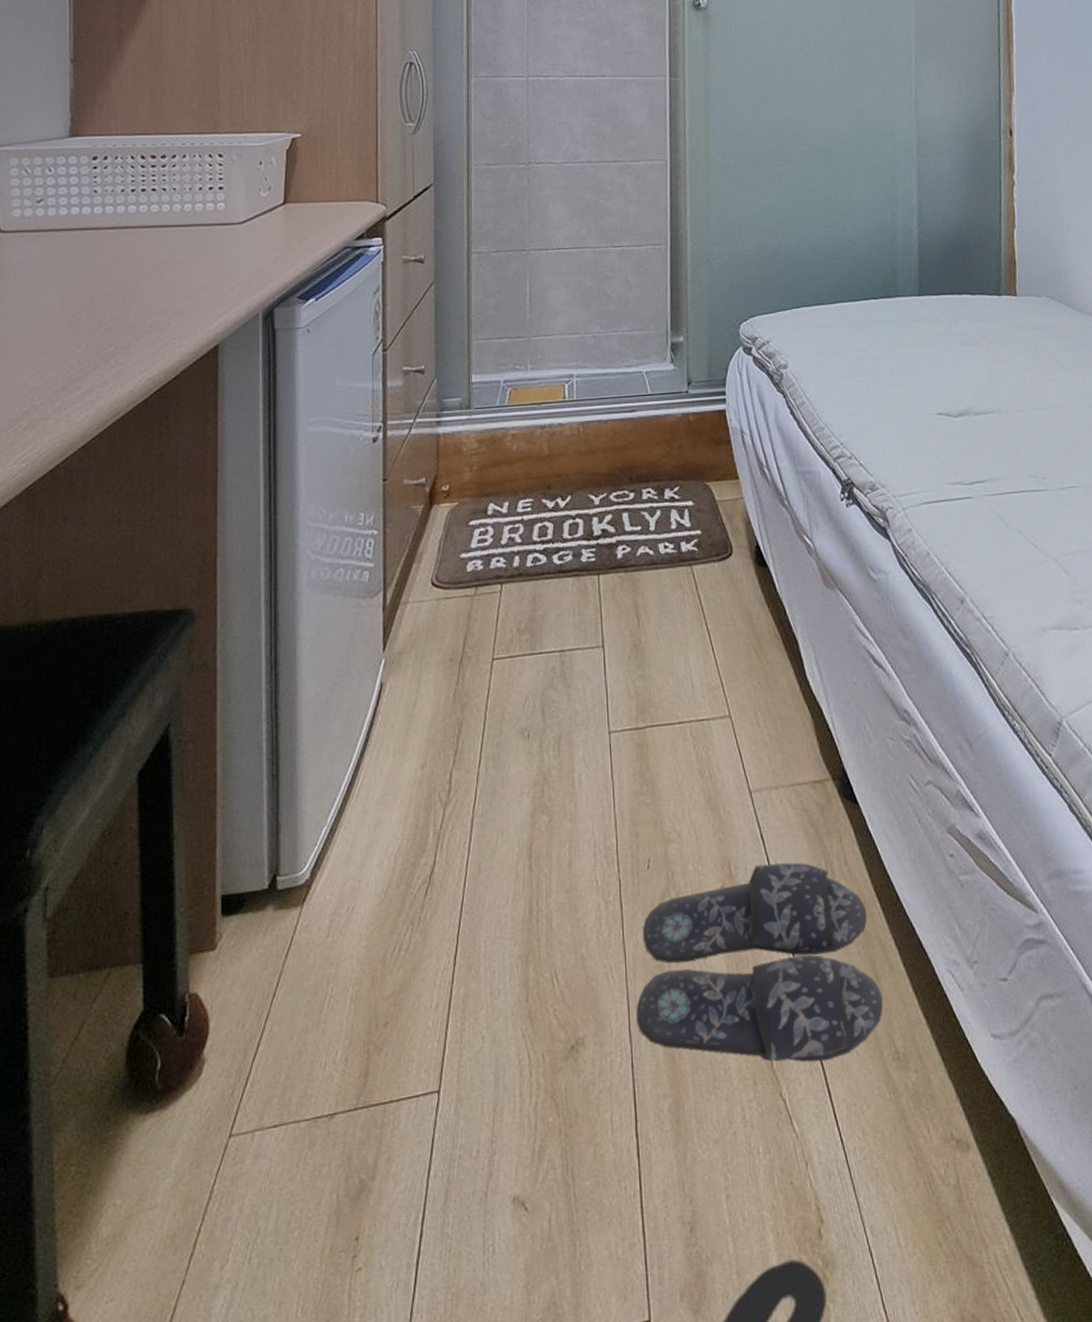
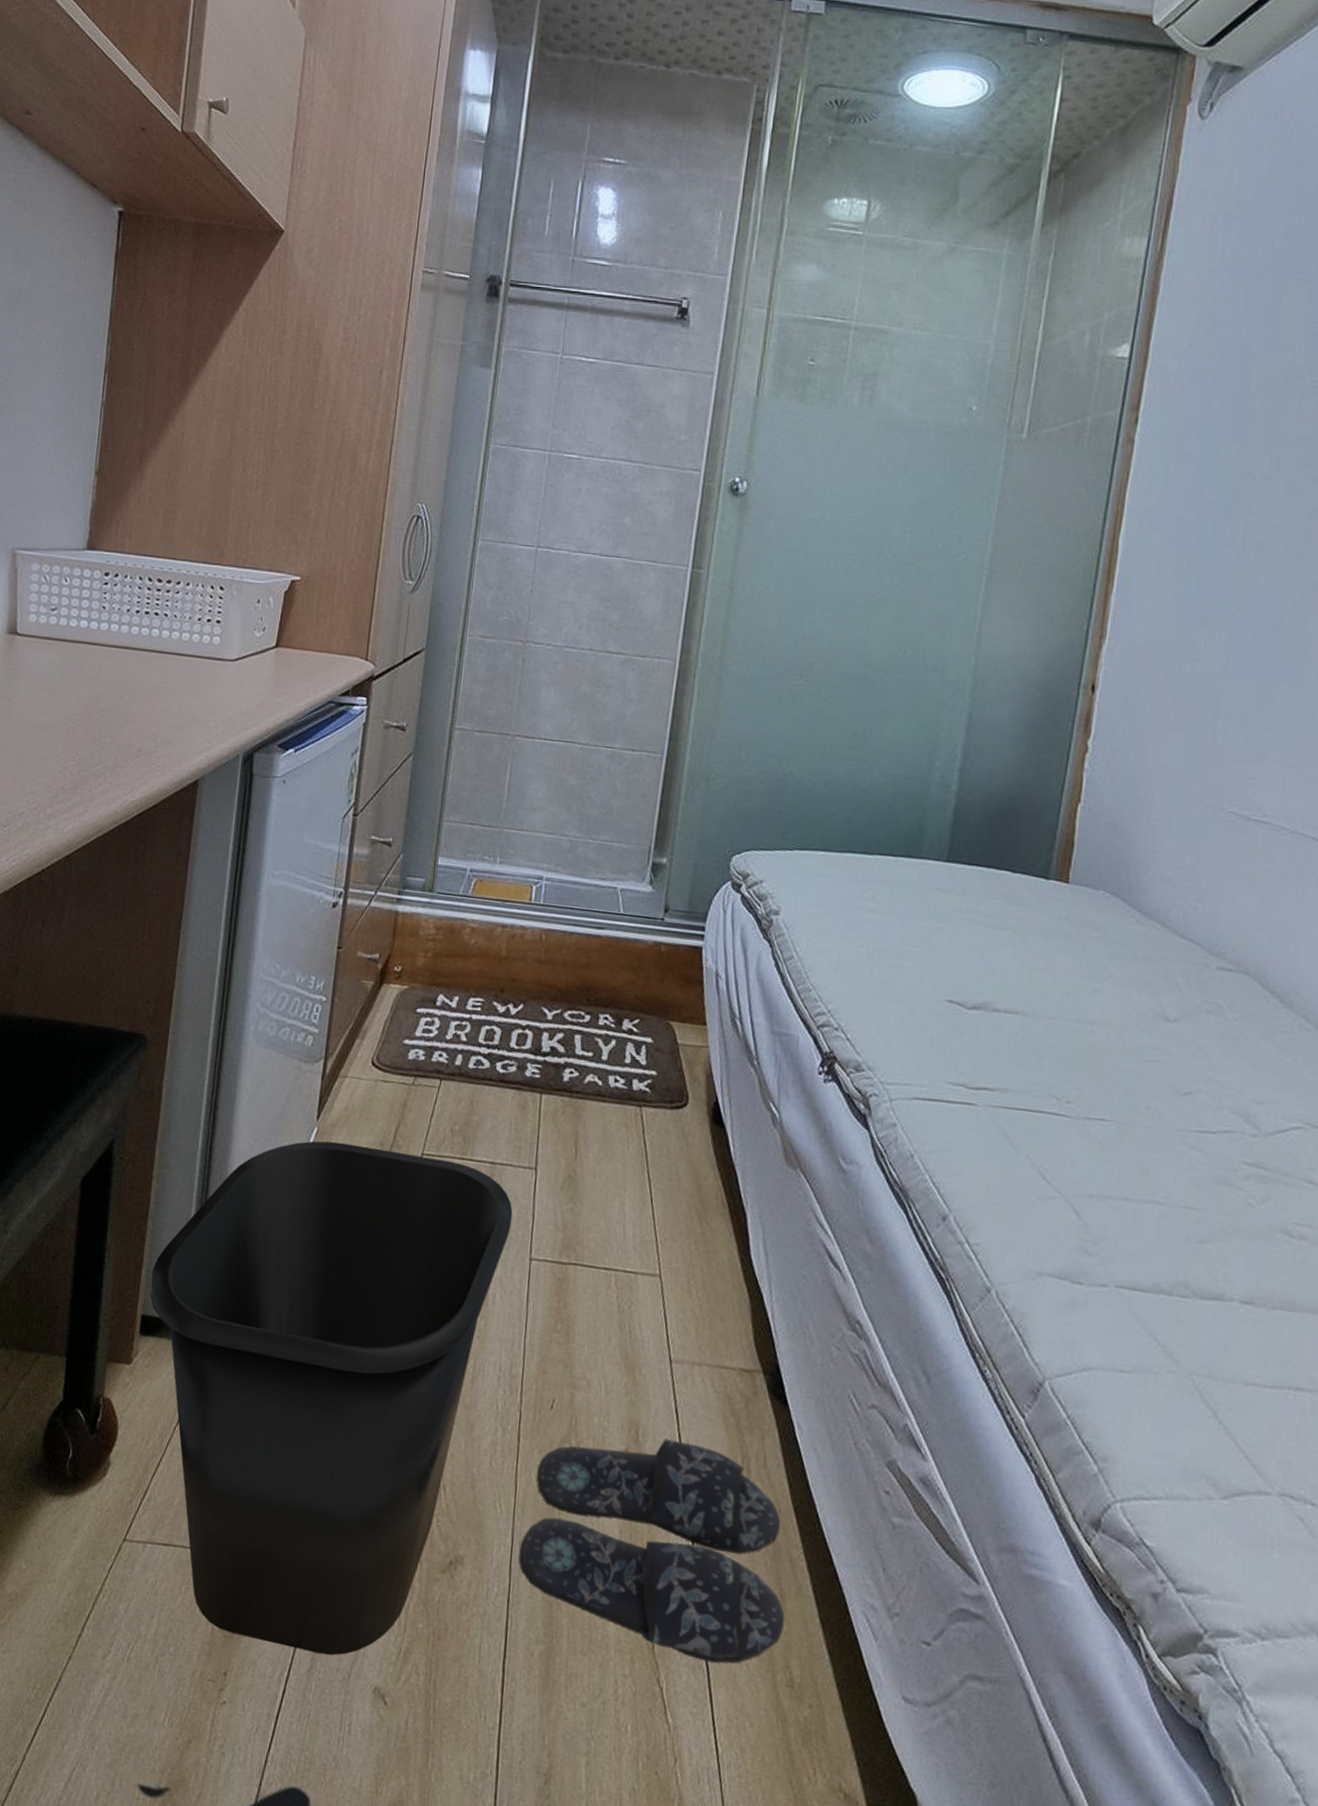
waste bin: none [228,658,587,1195] -> present [150,1141,513,1656]

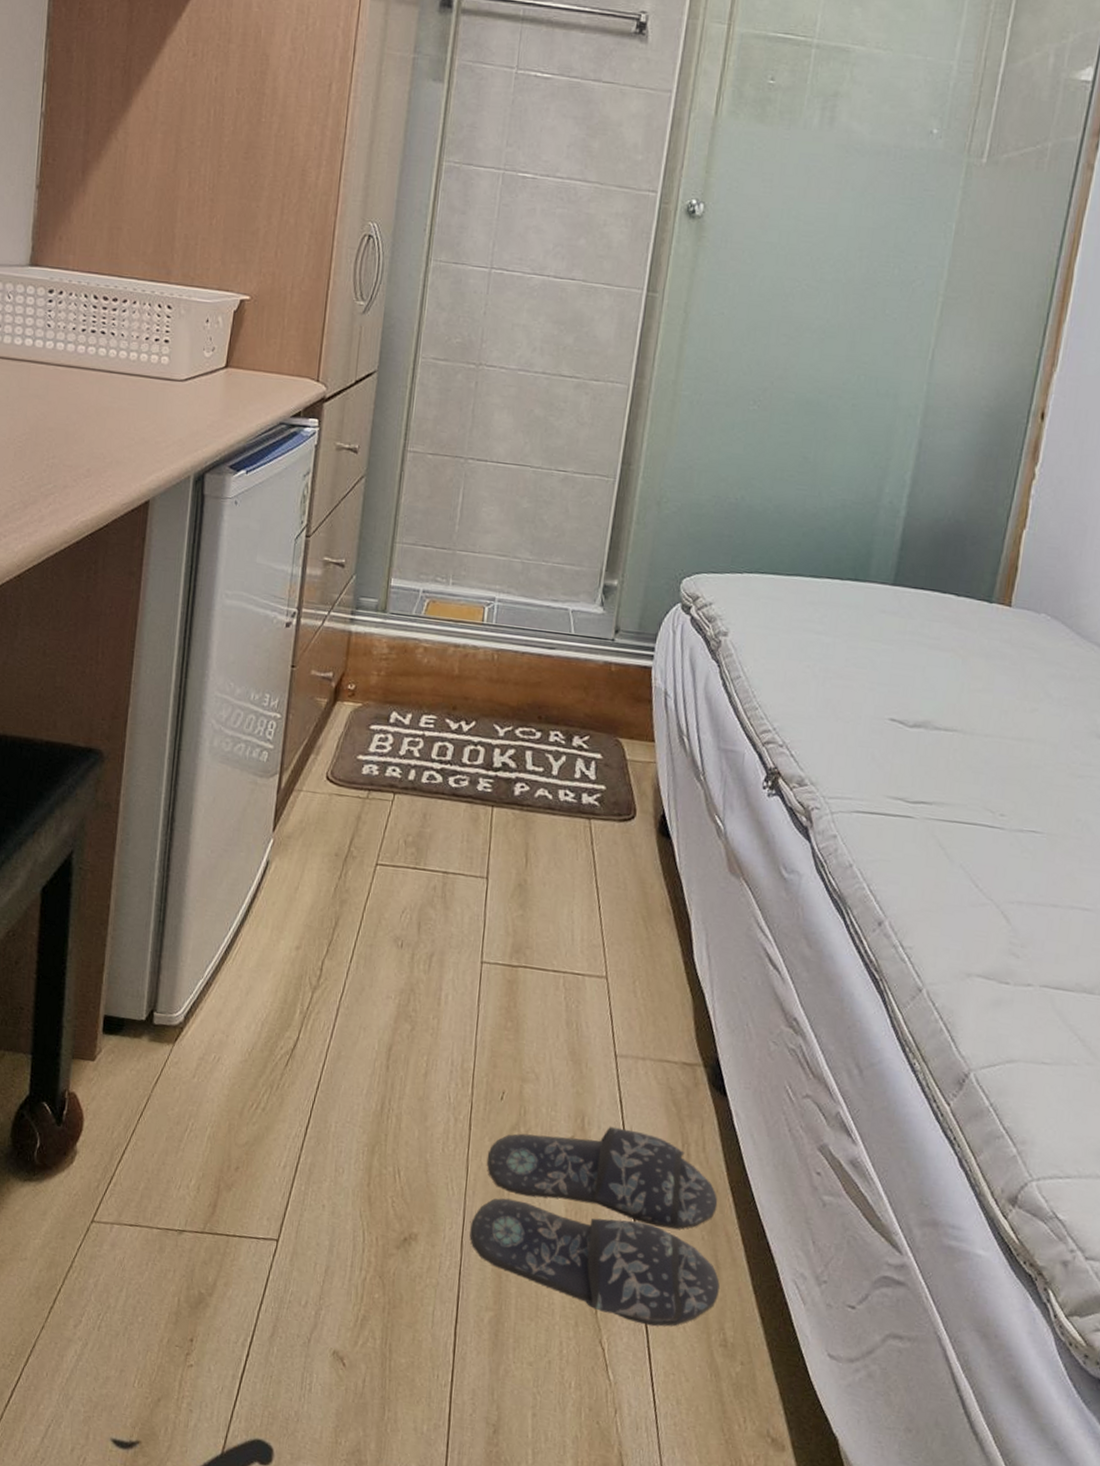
waste bin: present [150,1141,513,1656] -> none [112,851,465,1323]

